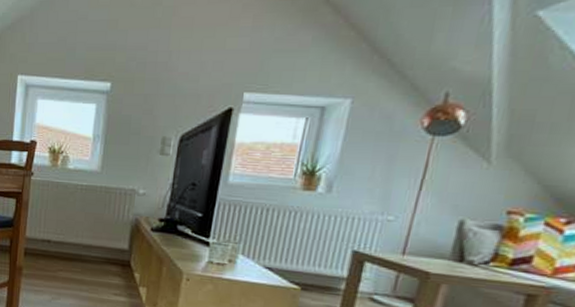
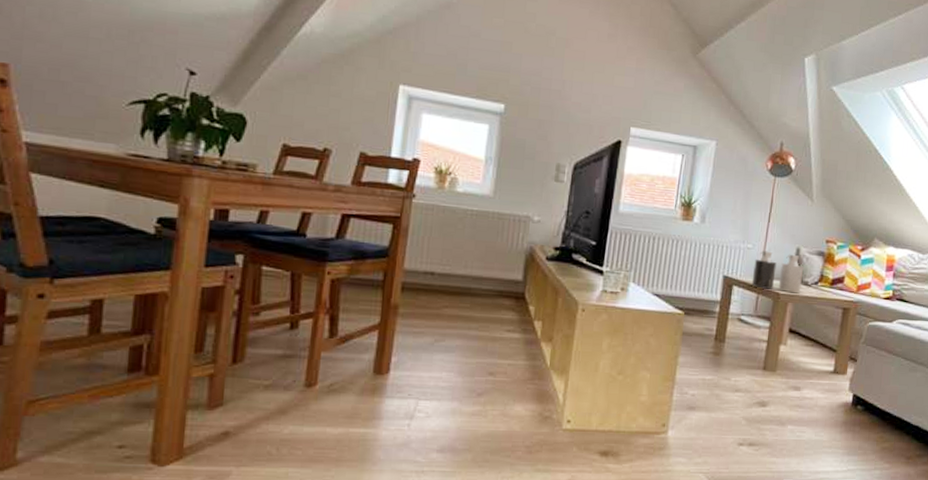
candle: none [390,223,469,274] -> present [751,250,804,294]

